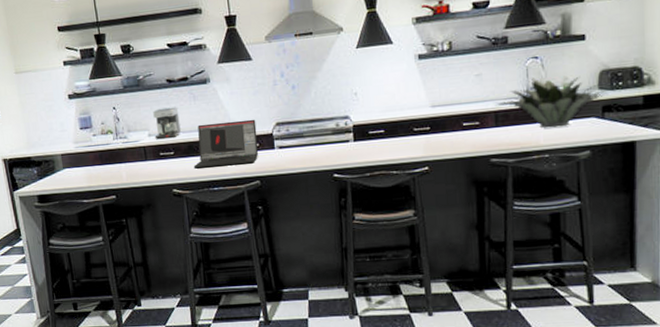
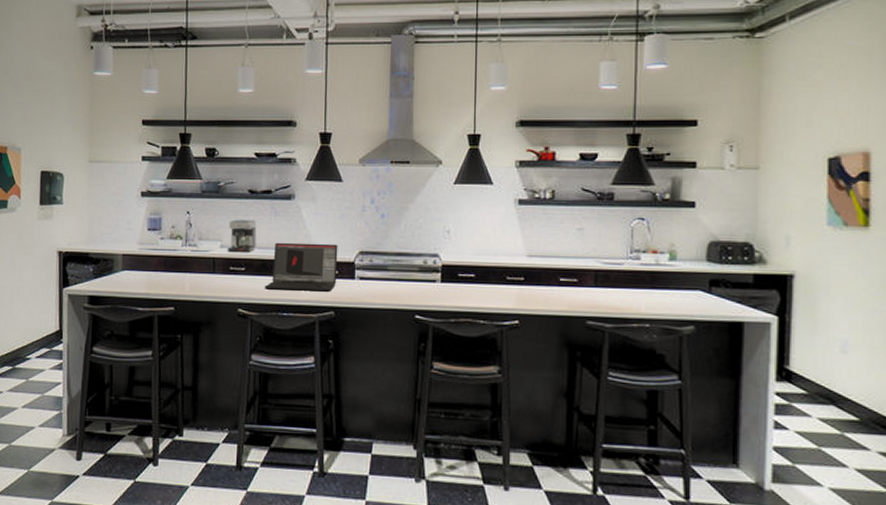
plant: present [494,77,609,128] -> none [595,240,718,296]

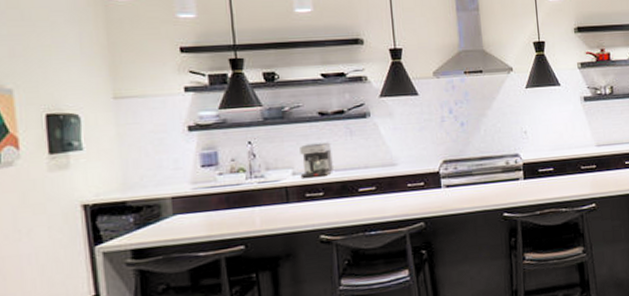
laptop: present [264,242,338,292] -> none [347,156,423,211]

